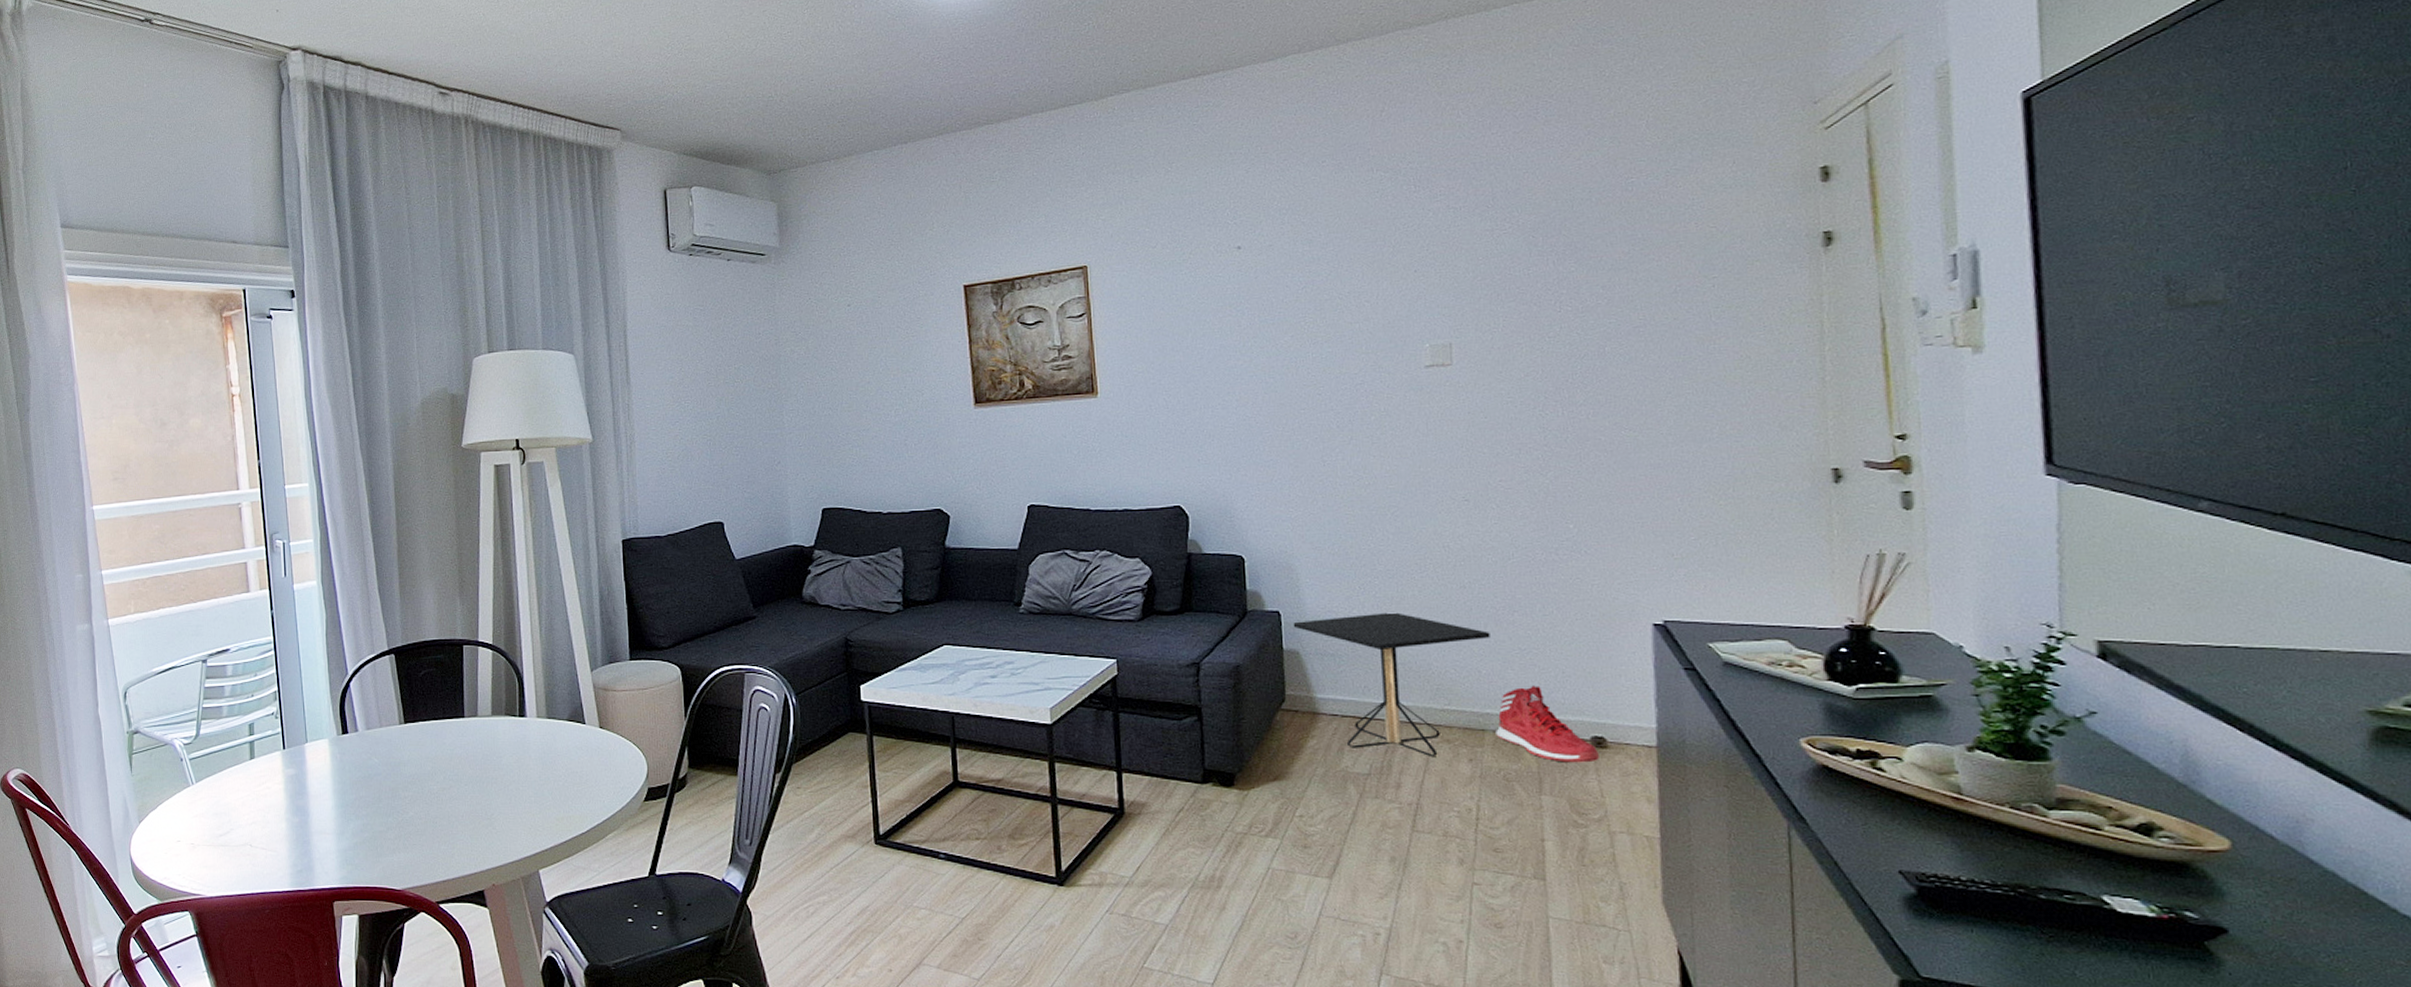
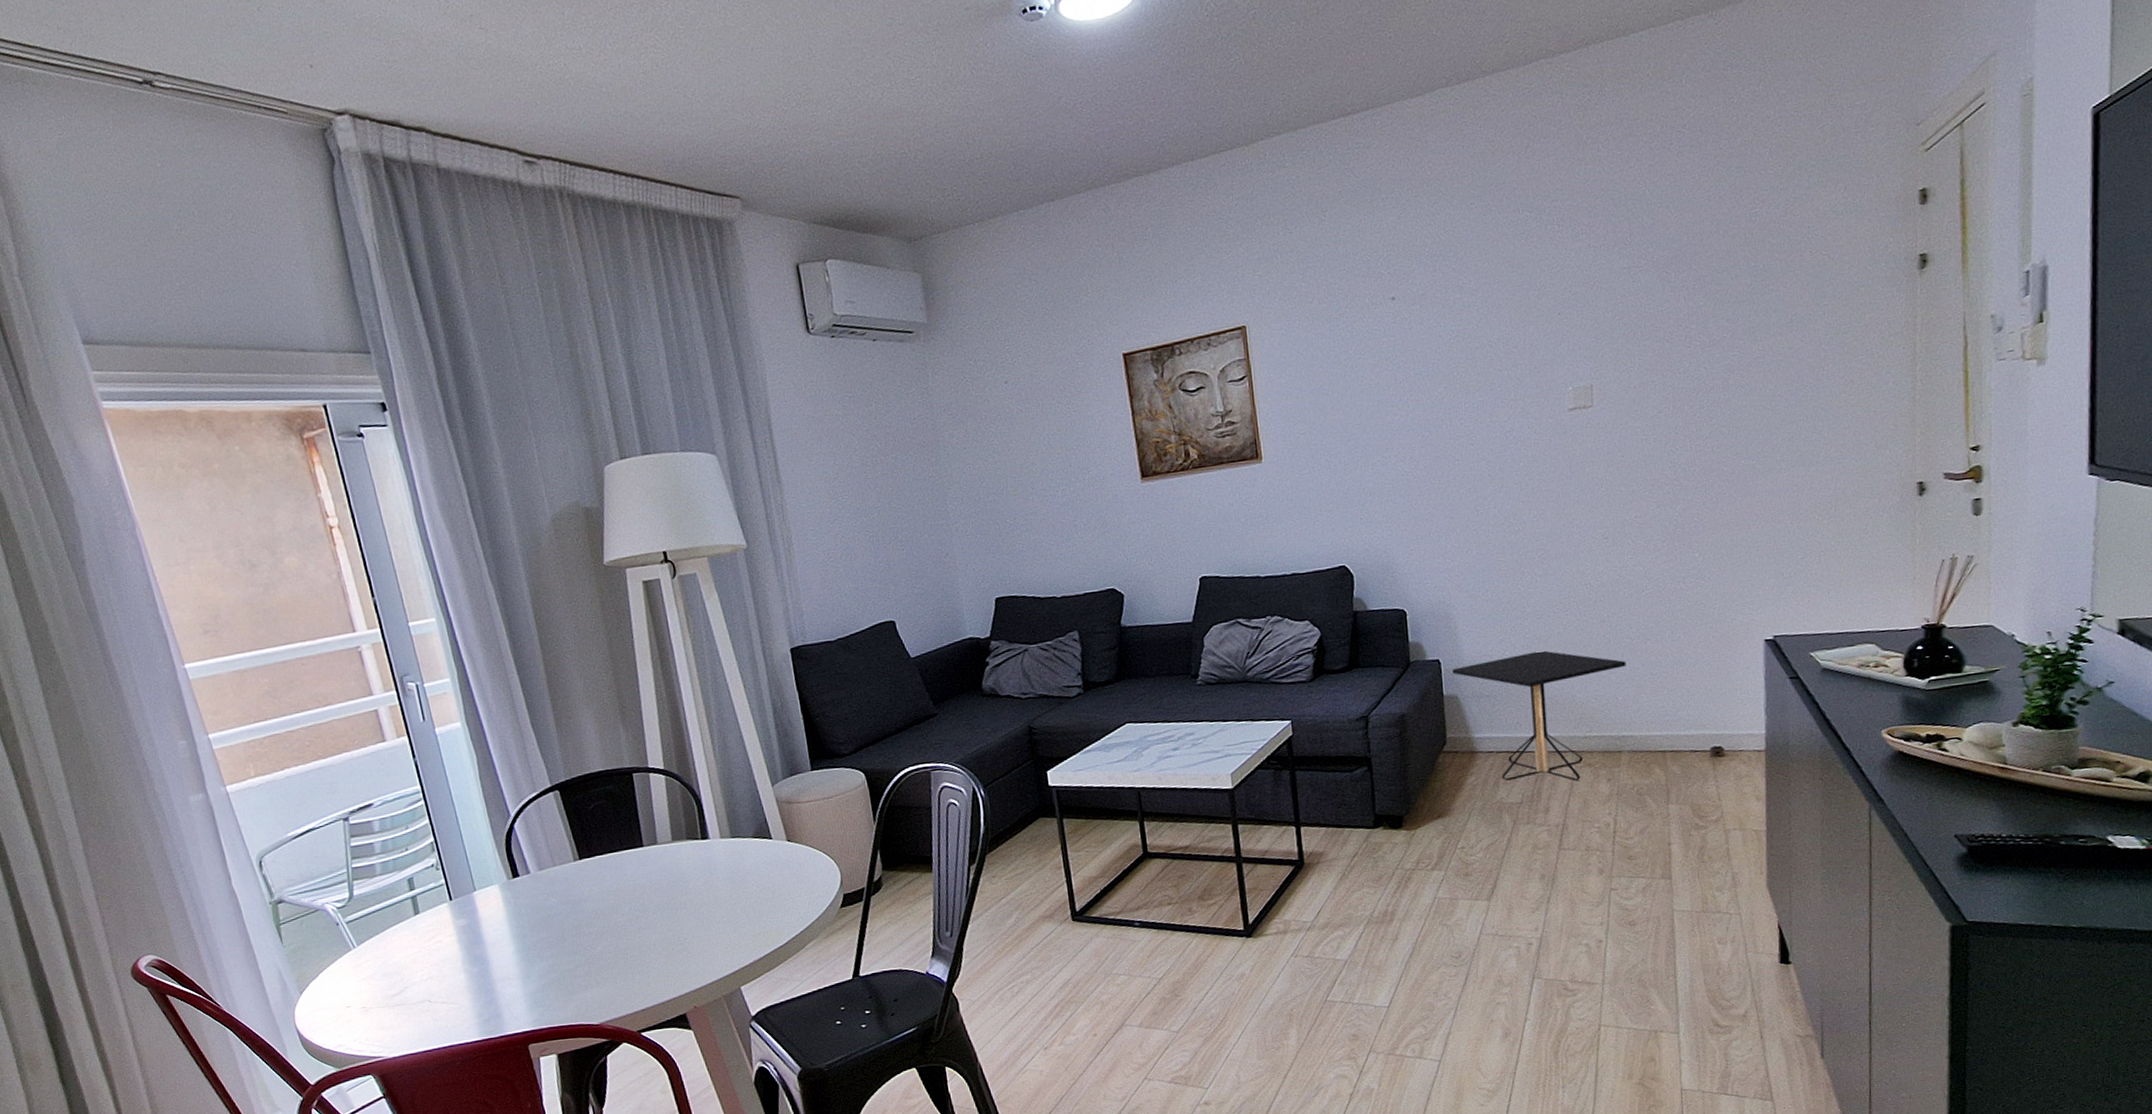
sneaker: present [1496,686,1599,763] -> none [1630,706,1717,773]

